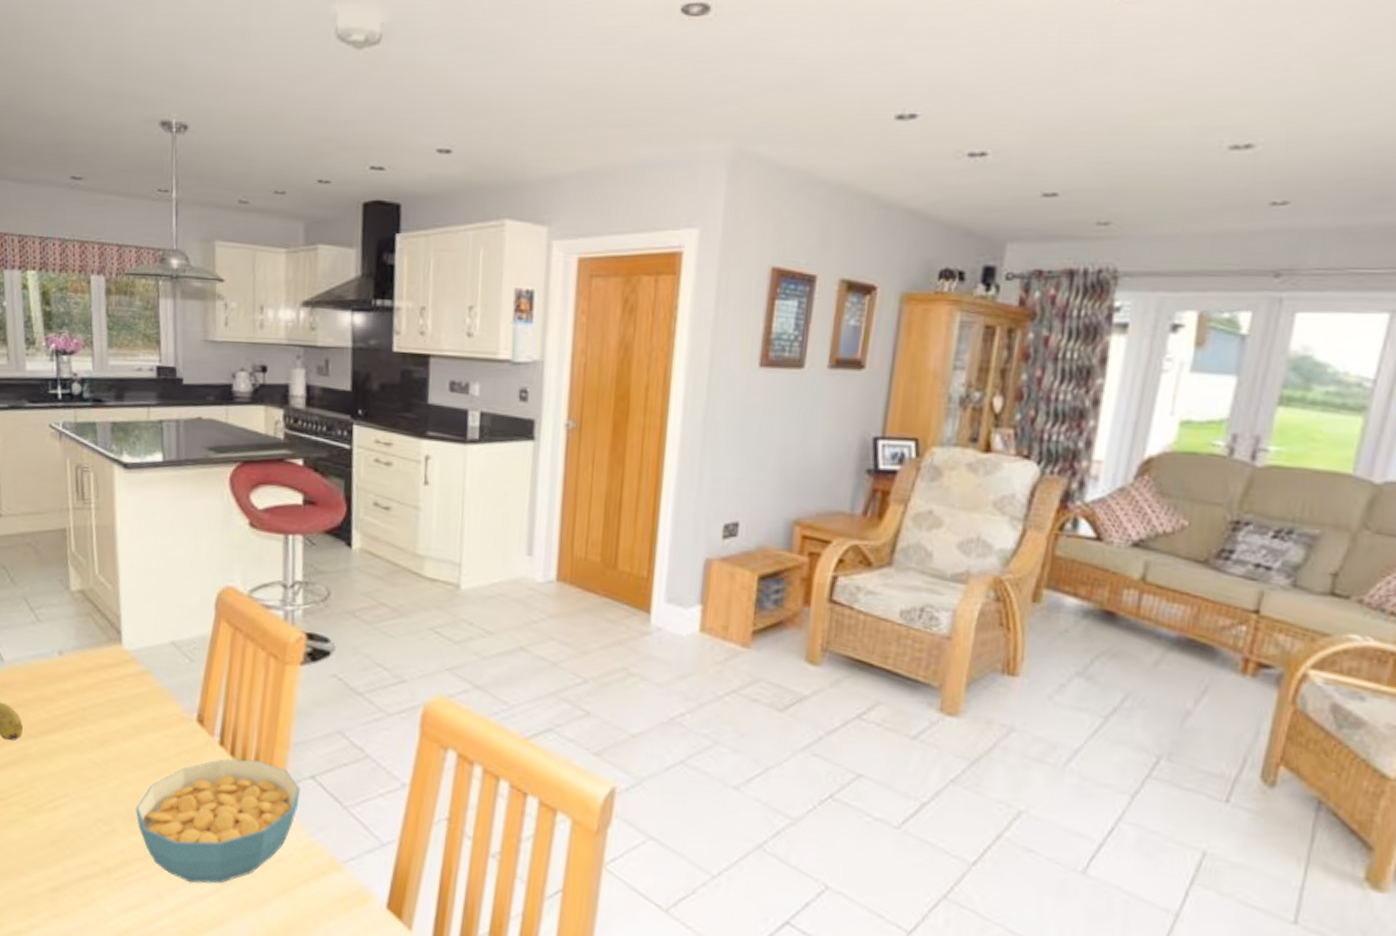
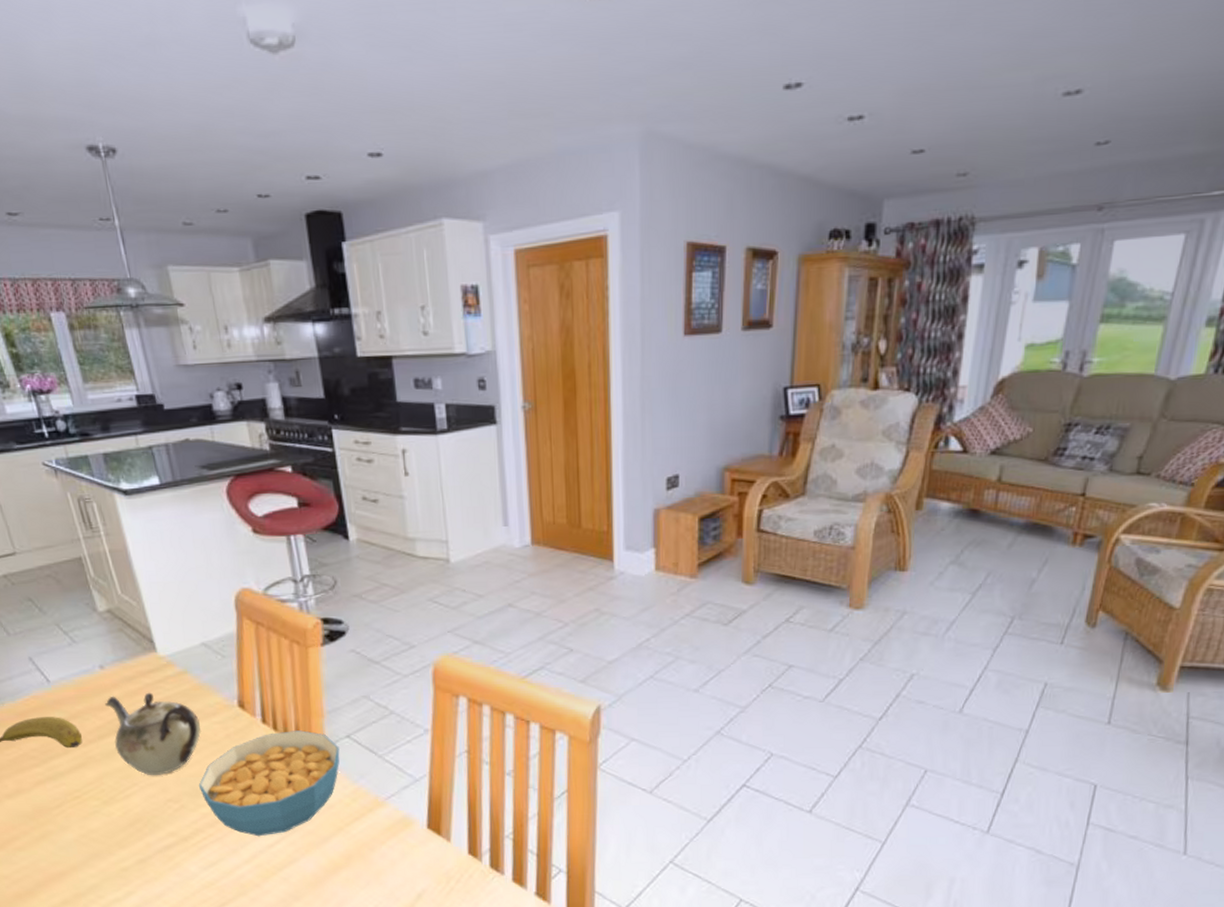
teapot: none [55,687,152,789] -> present [105,692,202,776]

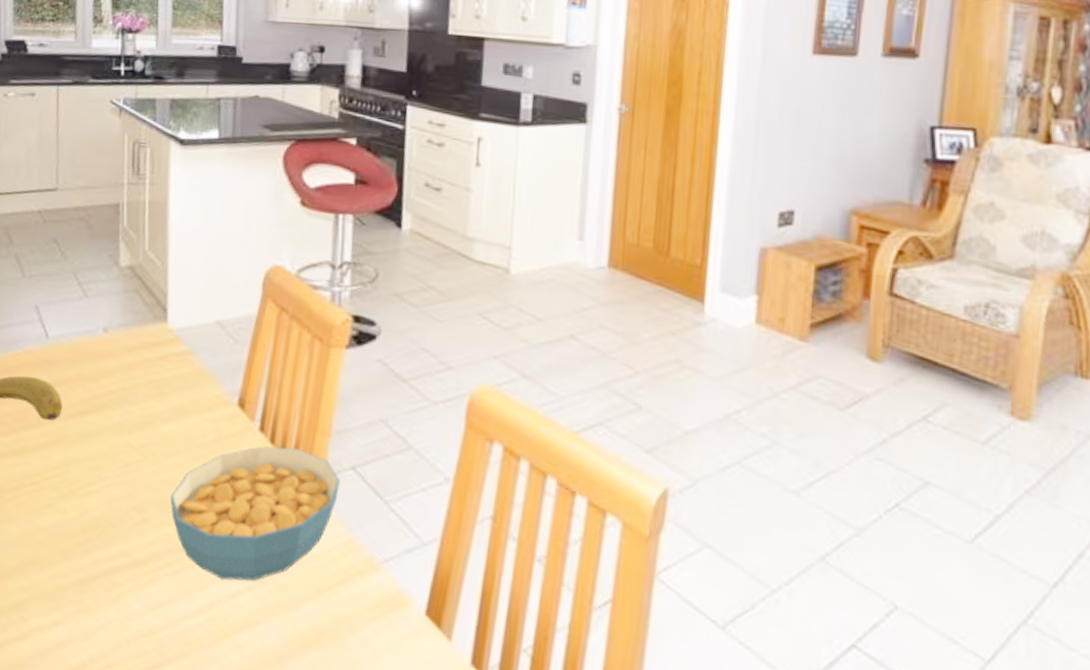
teapot: present [105,692,202,776] -> none [93,366,192,474]

